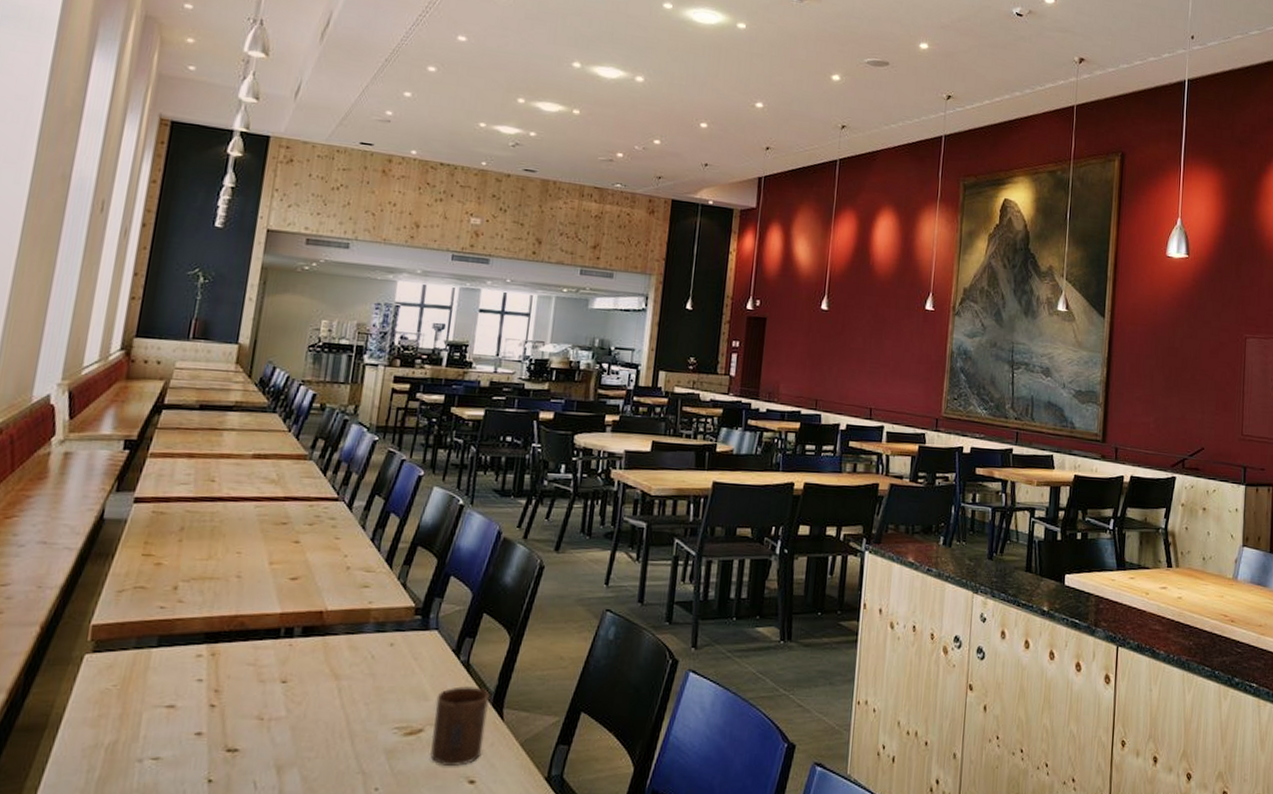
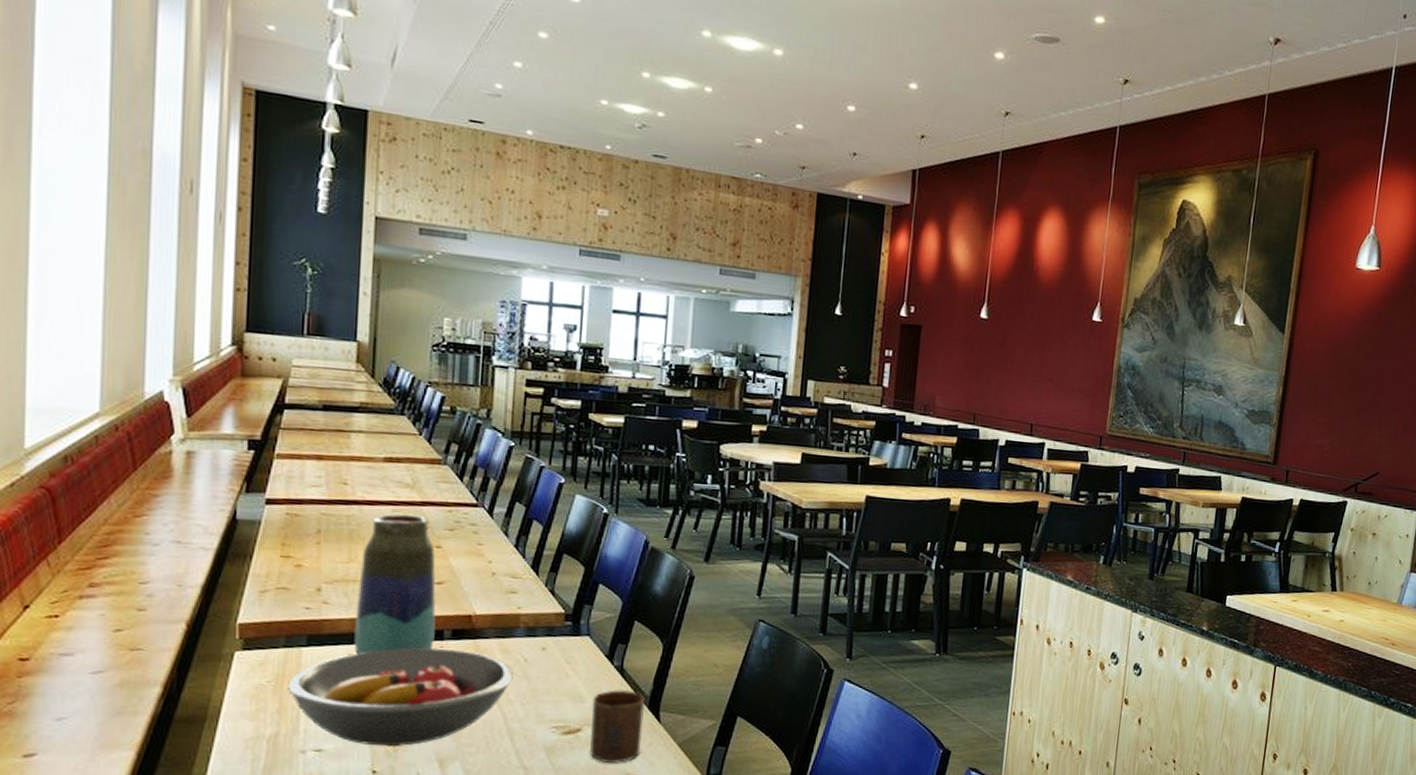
fruit bowl: none [132,645,360,753] -> present [288,647,514,747]
vase: none [203,509,293,654] -> present [354,514,436,654]

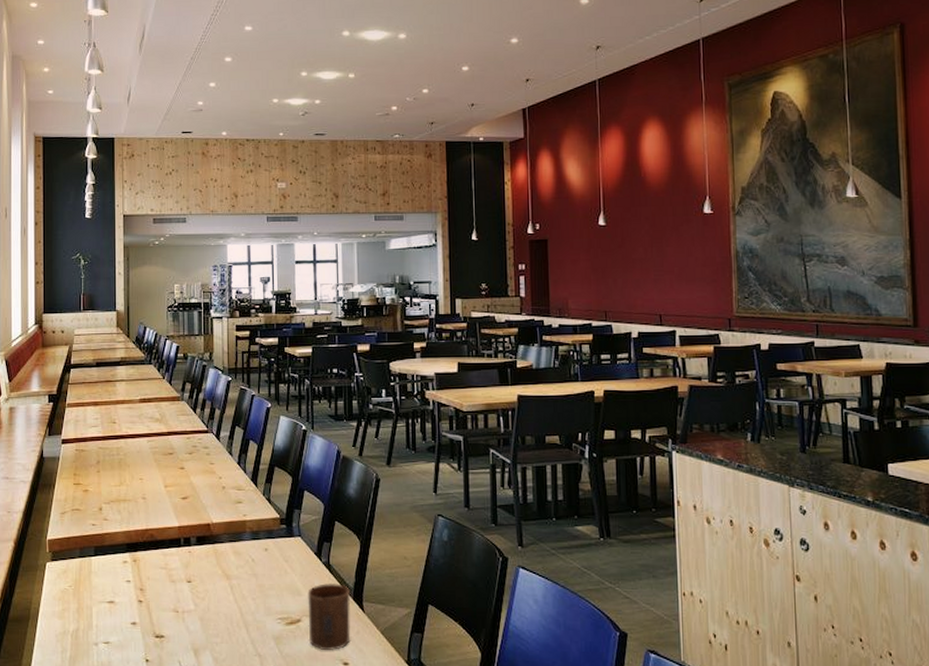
fruit bowl: present [288,647,514,747] -> none [83,553,245,639]
vase: present [354,514,436,654] -> none [127,443,184,561]

